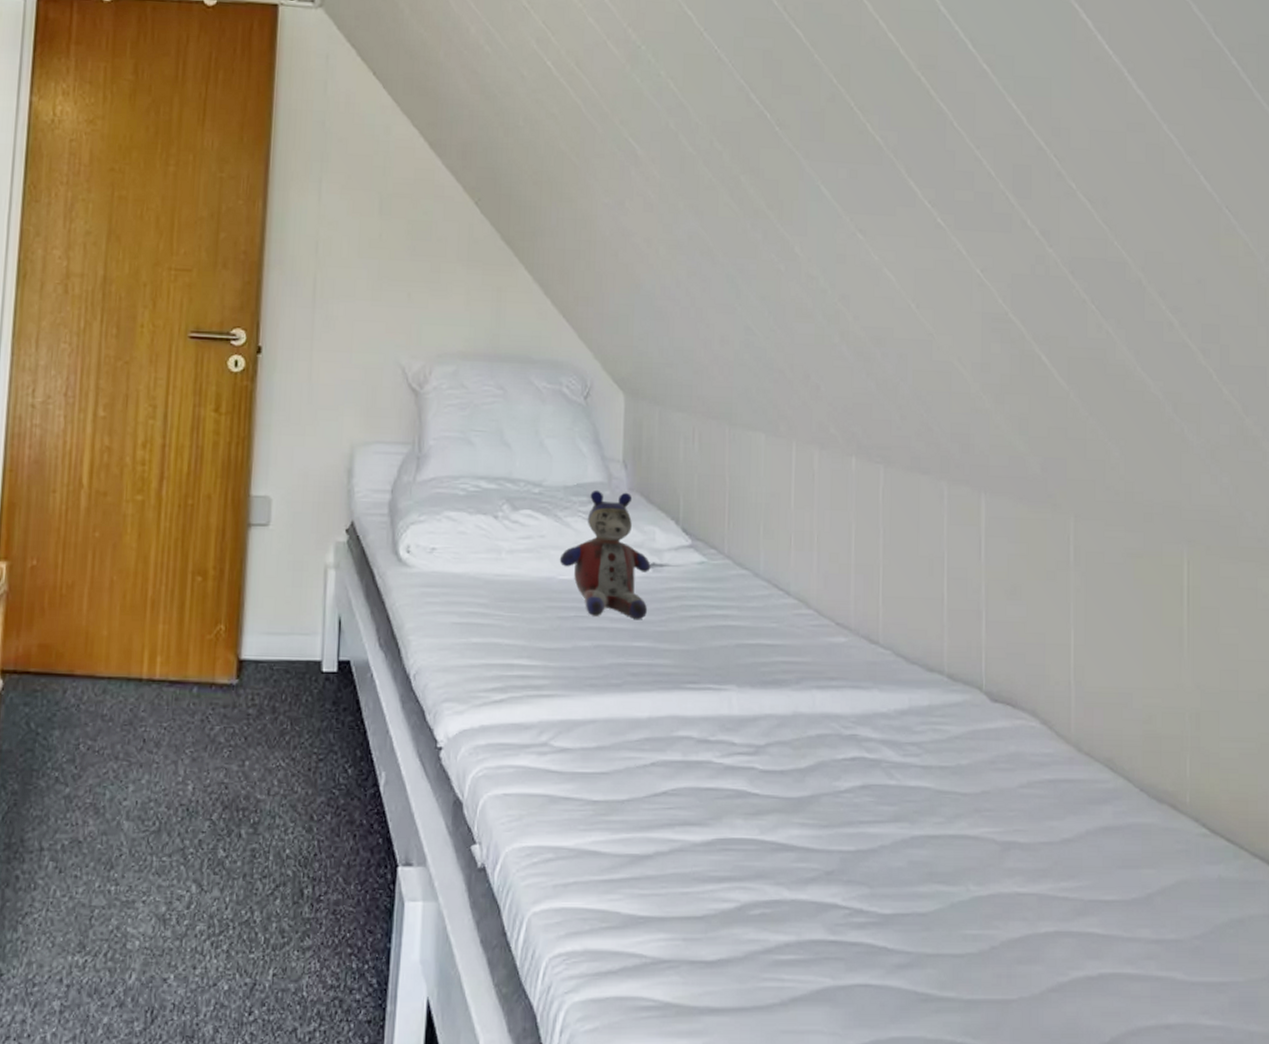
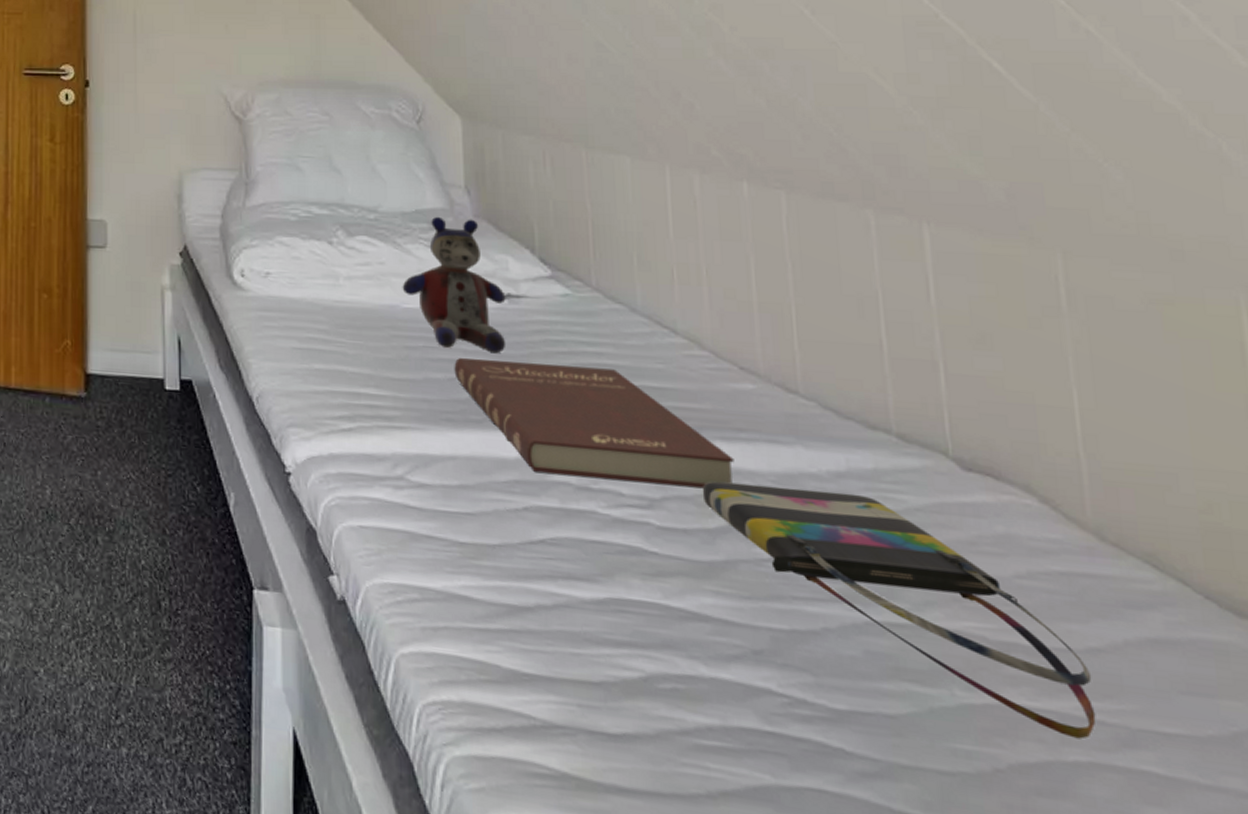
book: none [600,625,825,733] -> present [454,357,734,489]
tote bag: none [799,725,1063,914] -> present [703,481,1096,740]

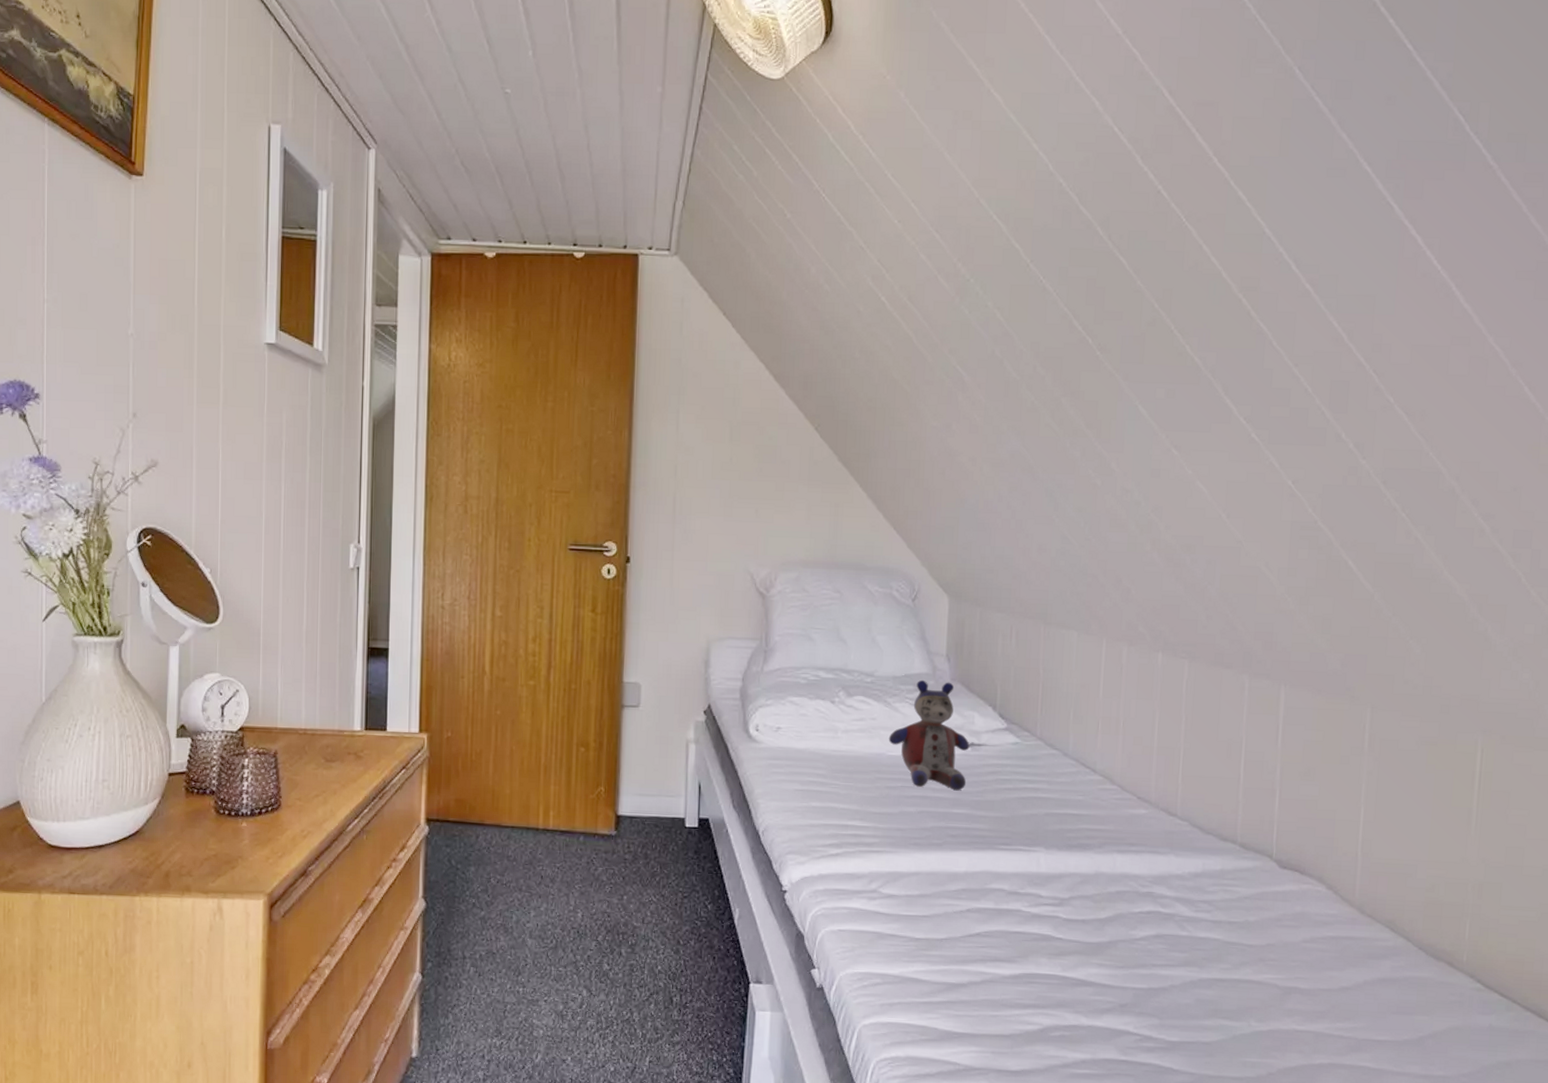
book: present [454,357,734,489] -> none [924,794,1125,889]
tote bag: present [703,481,1096,740] -> none [1100,883,1340,1049]

